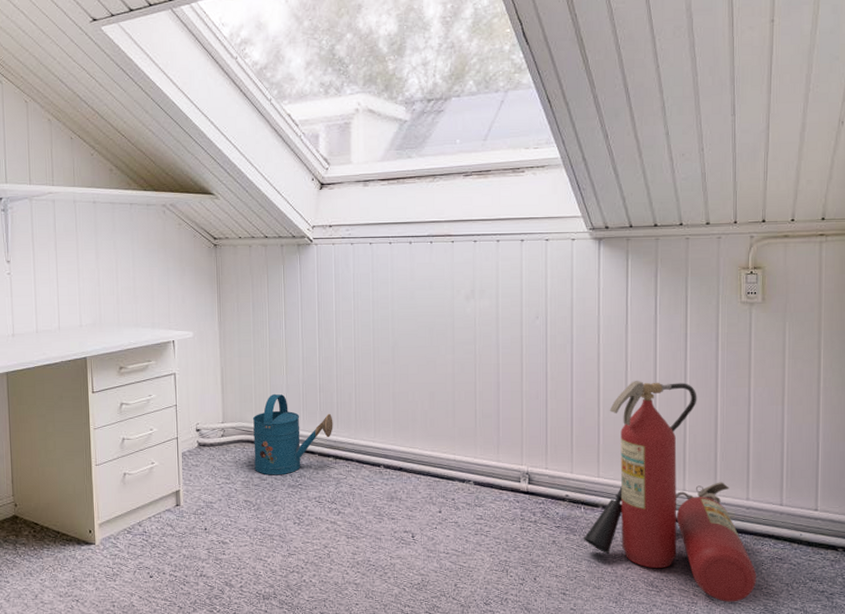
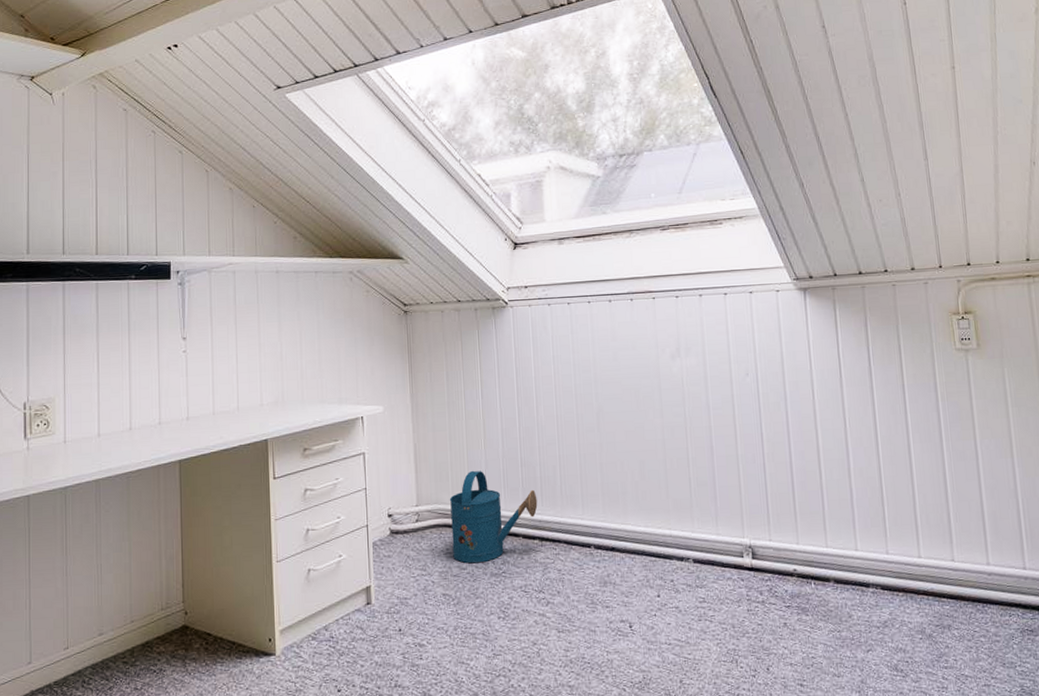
fire extinguisher: present [583,380,756,602] -> none [816,437,1009,685]

